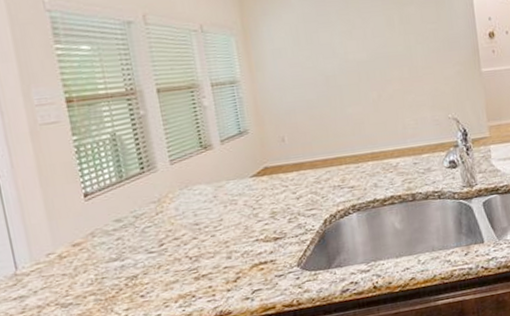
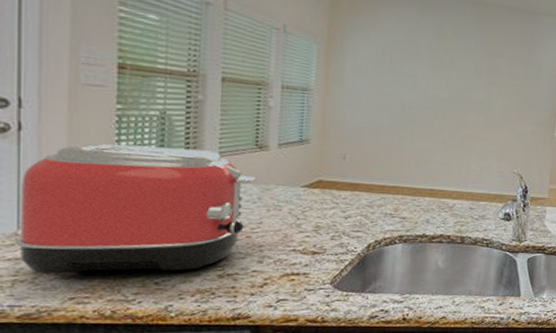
toaster: none [9,161,209,307] -> present [15,144,257,274]

